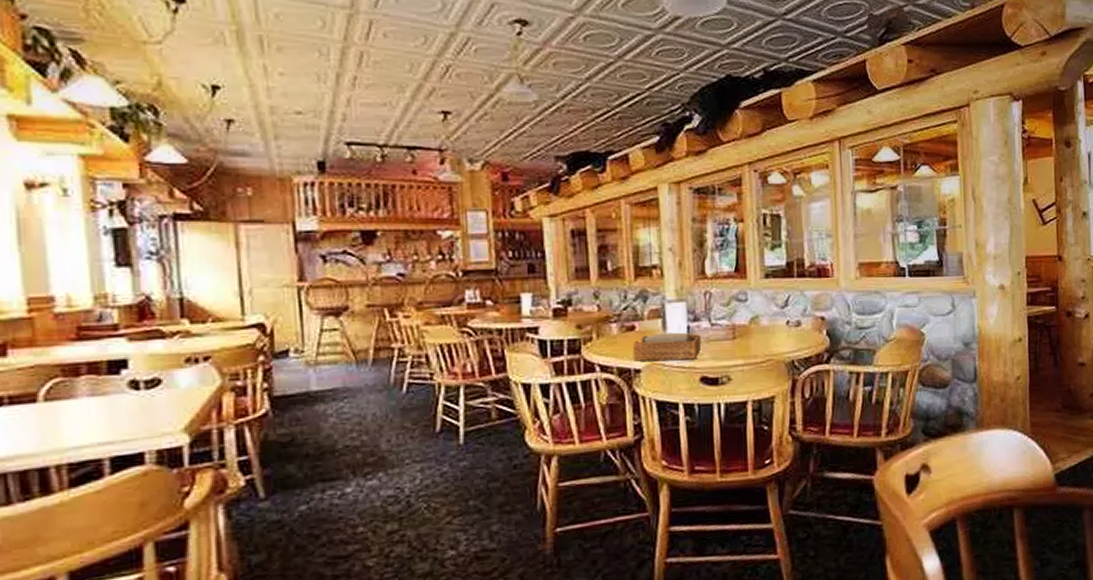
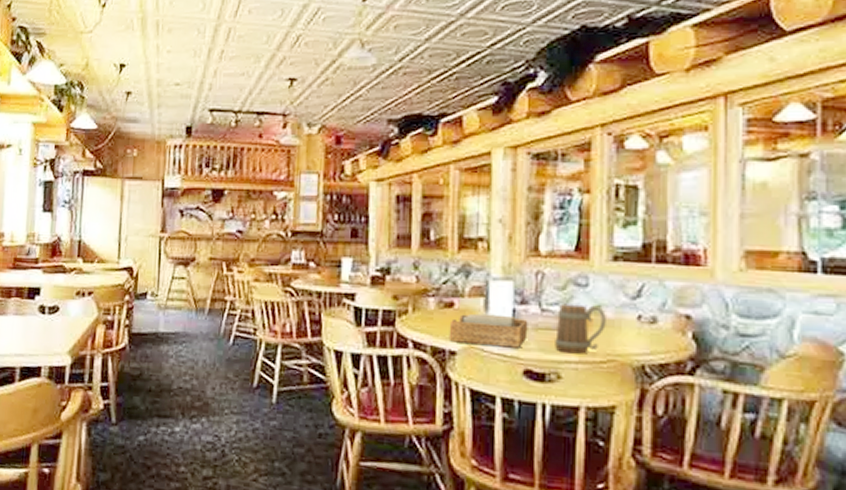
beer mug: none [724,316,763,359] -> present [555,303,606,354]

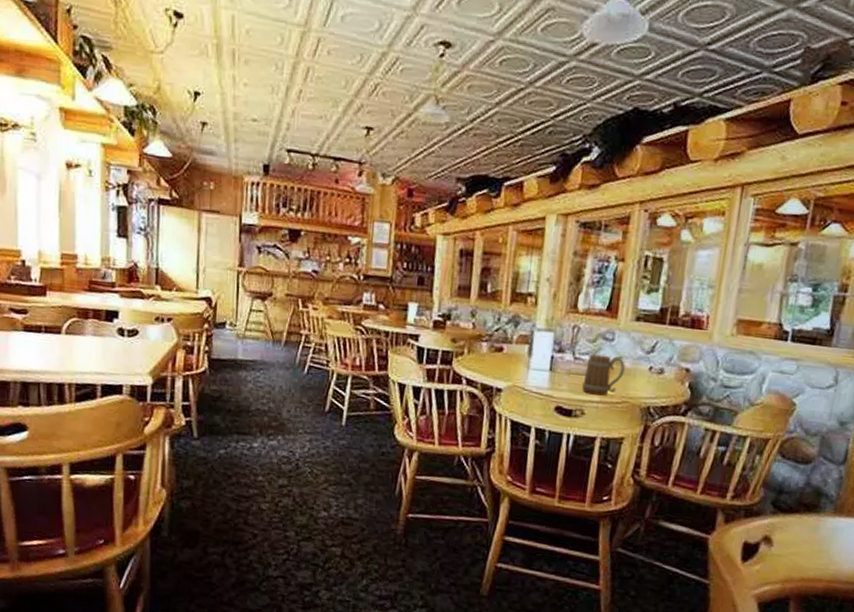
napkin holder: present [449,313,528,348] -> none [496,358,563,389]

